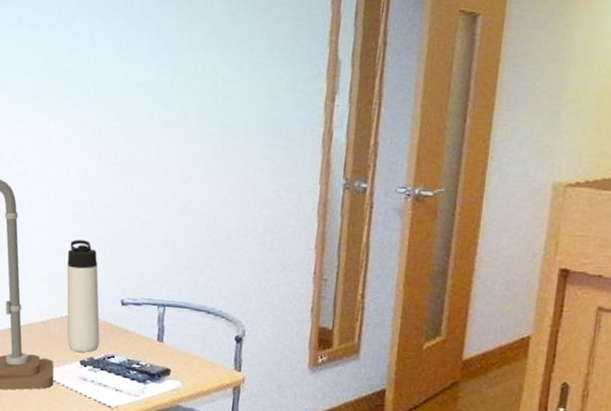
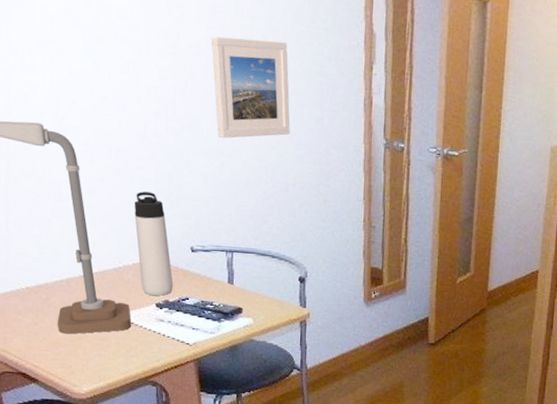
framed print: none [158,73,241,182] -> present [211,36,290,139]

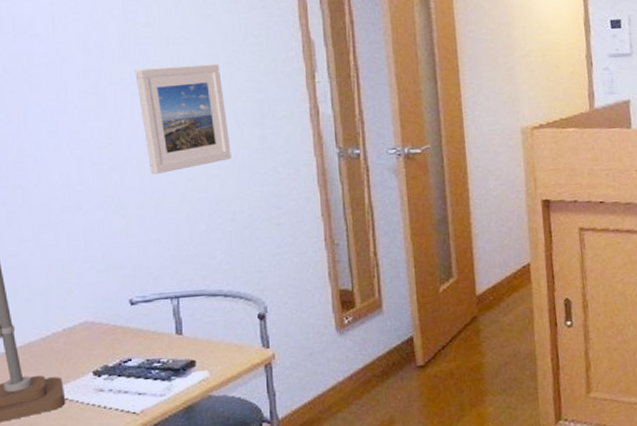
thermos bottle: present [134,191,173,296] -> none [61,245,112,363]

